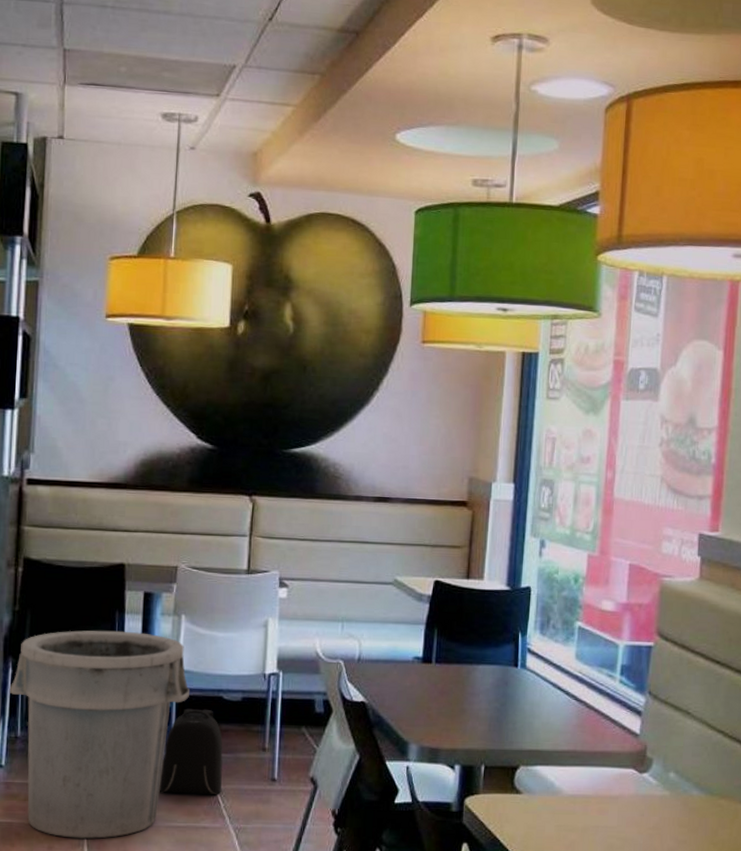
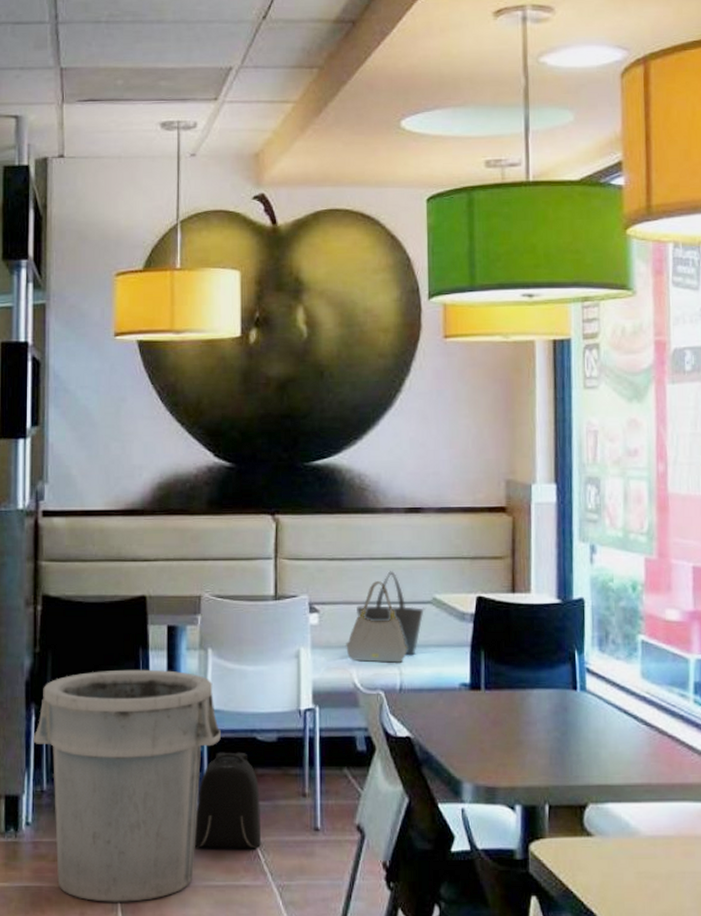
handbag: none [311,562,368,636] -> present [346,581,407,663]
shopping bag: none [323,553,388,632] -> present [357,571,427,658]

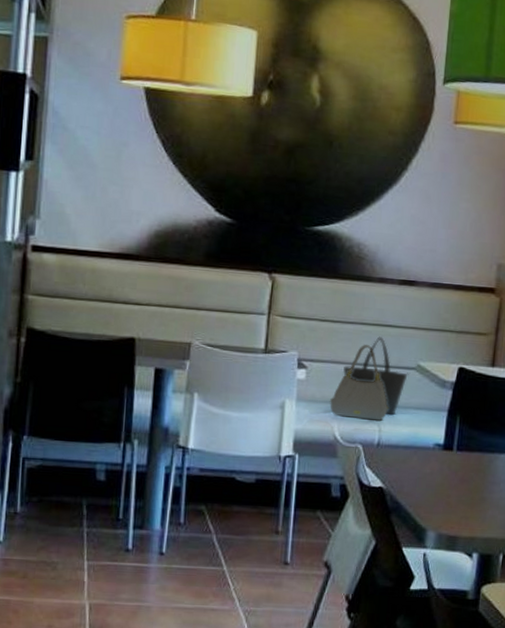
trash can: present [33,669,221,902] -> none [9,405,201,618]
backpack: present [194,752,262,848] -> none [166,488,234,576]

